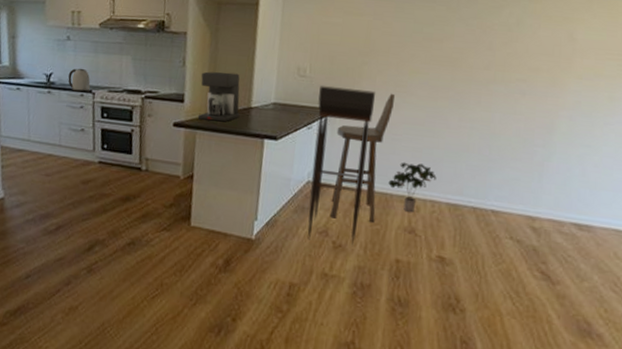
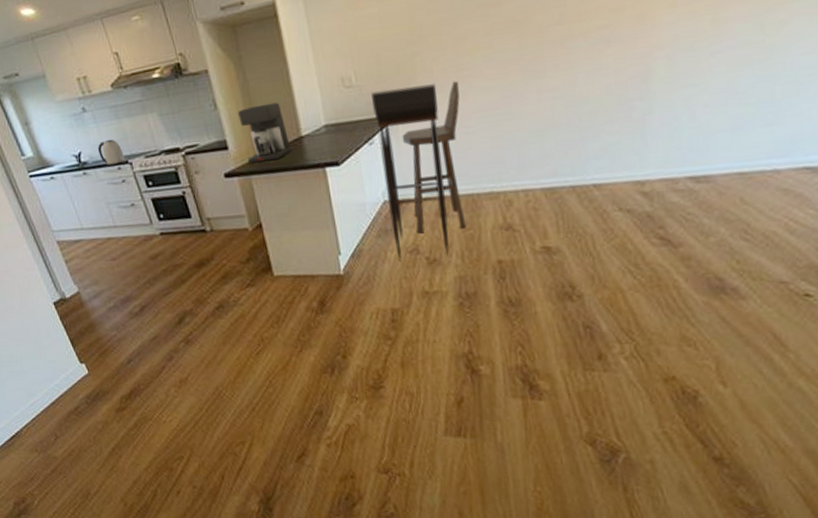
potted plant: present [388,162,437,213] -> none [472,152,525,209]

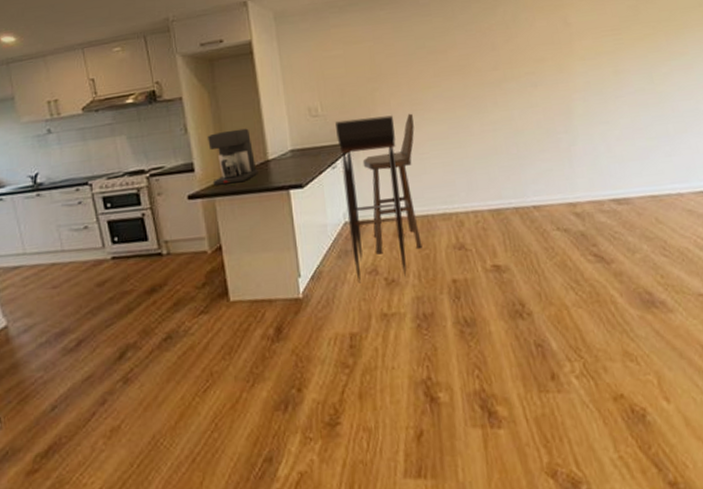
kettle: present [98,139,126,167] -> none [58,160,86,188]

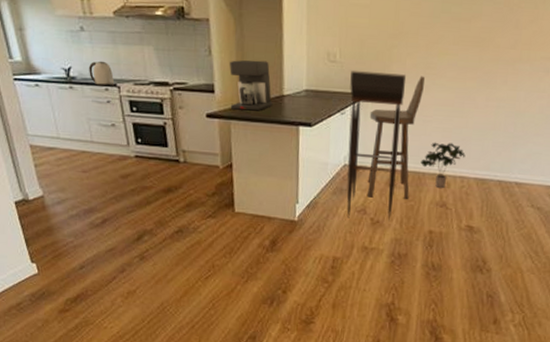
kettle: none [58,160,86,188] -> present [89,61,115,87]
potted plant: none [426,176,473,229] -> present [420,142,466,189]

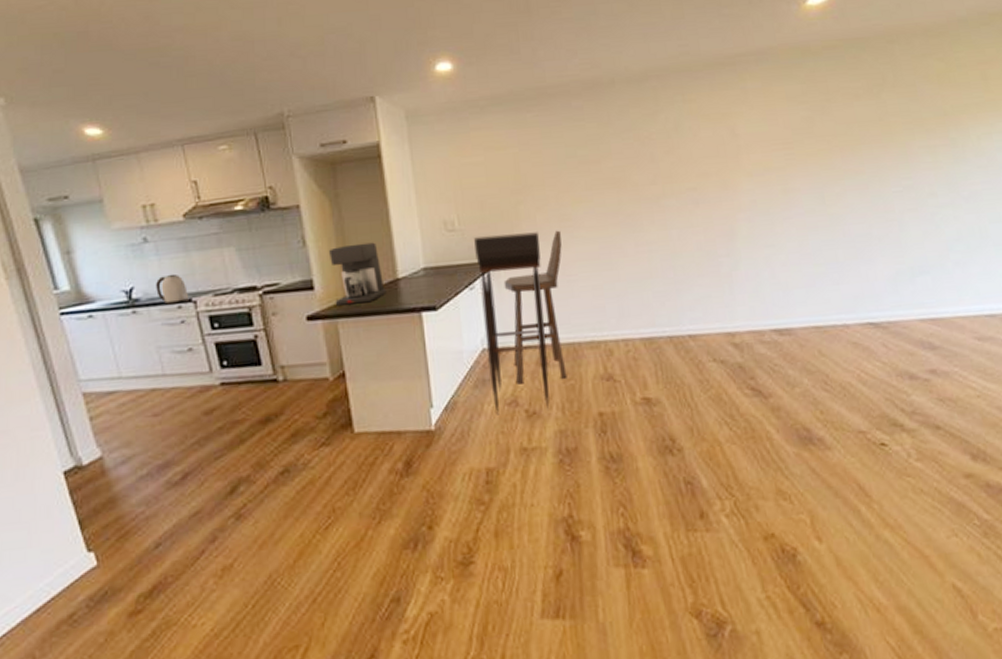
potted plant: present [420,142,466,189] -> none [573,301,625,359]

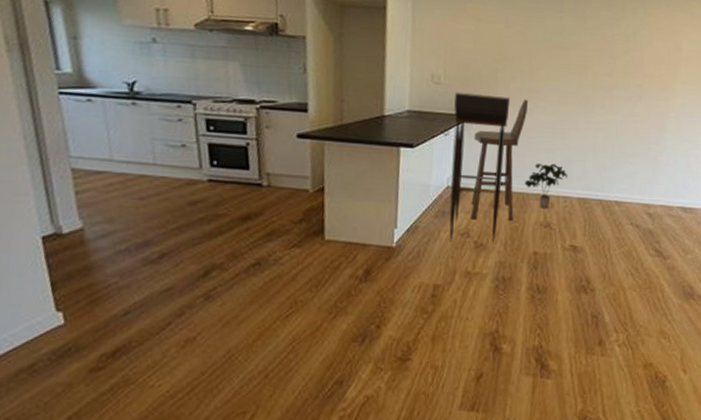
kettle: present [156,273,189,305] -> none [158,75,190,104]
coffee maker: present [329,242,387,306] -> none [324,79,373,132]
potted plant: none [573,301,625,359] -> present [525,163,568,209]

